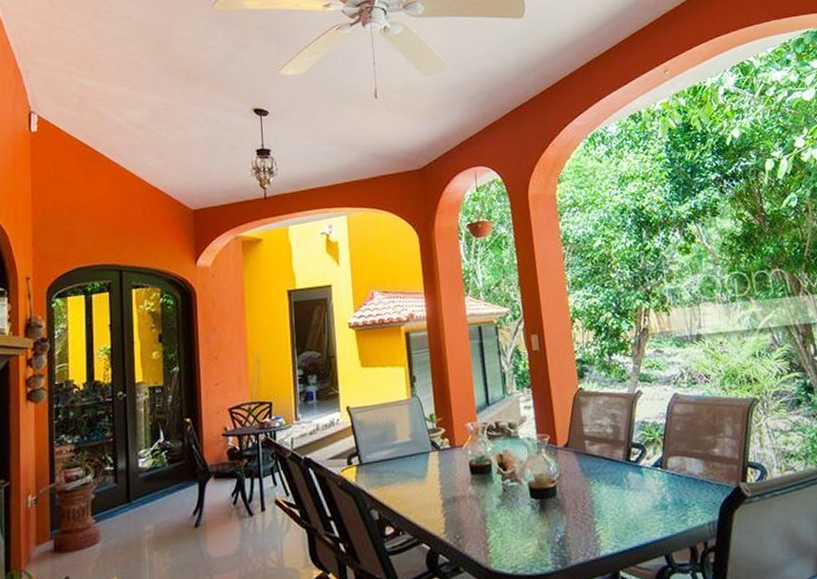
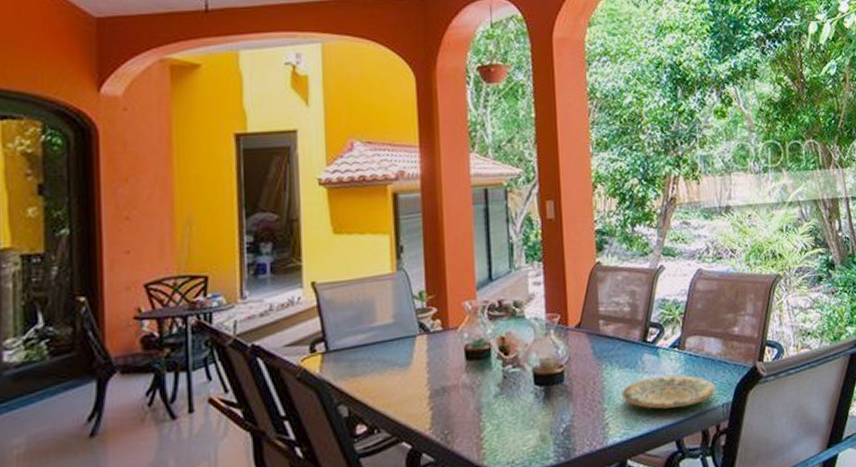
plate: none [609,492,701,524] -> present [621,375,716,409]

